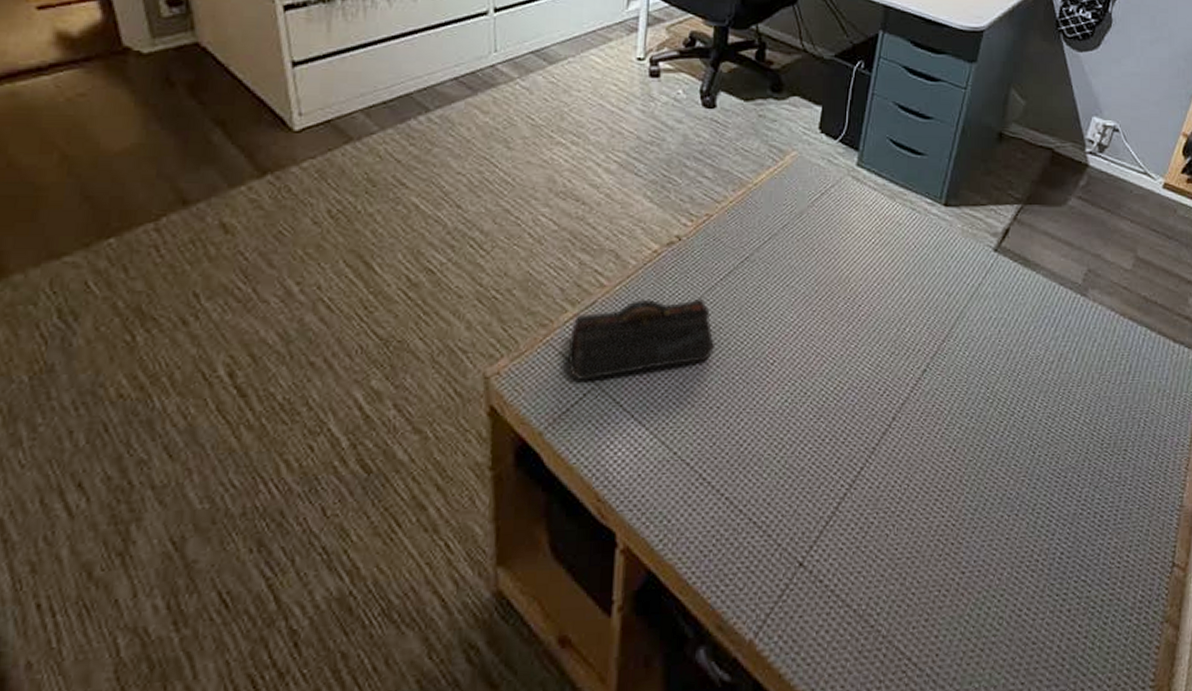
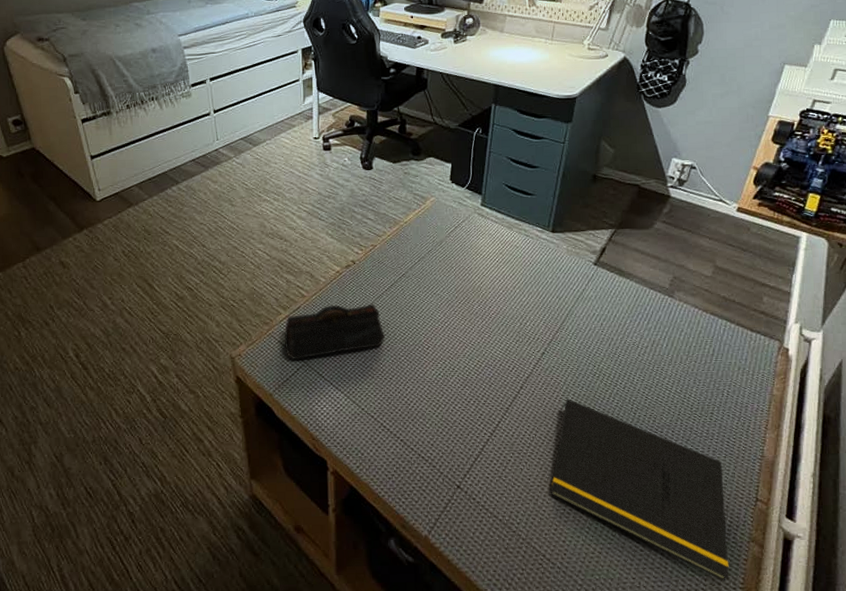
notepad: none [923,432,1138,679] -> present [551,398,729,581]

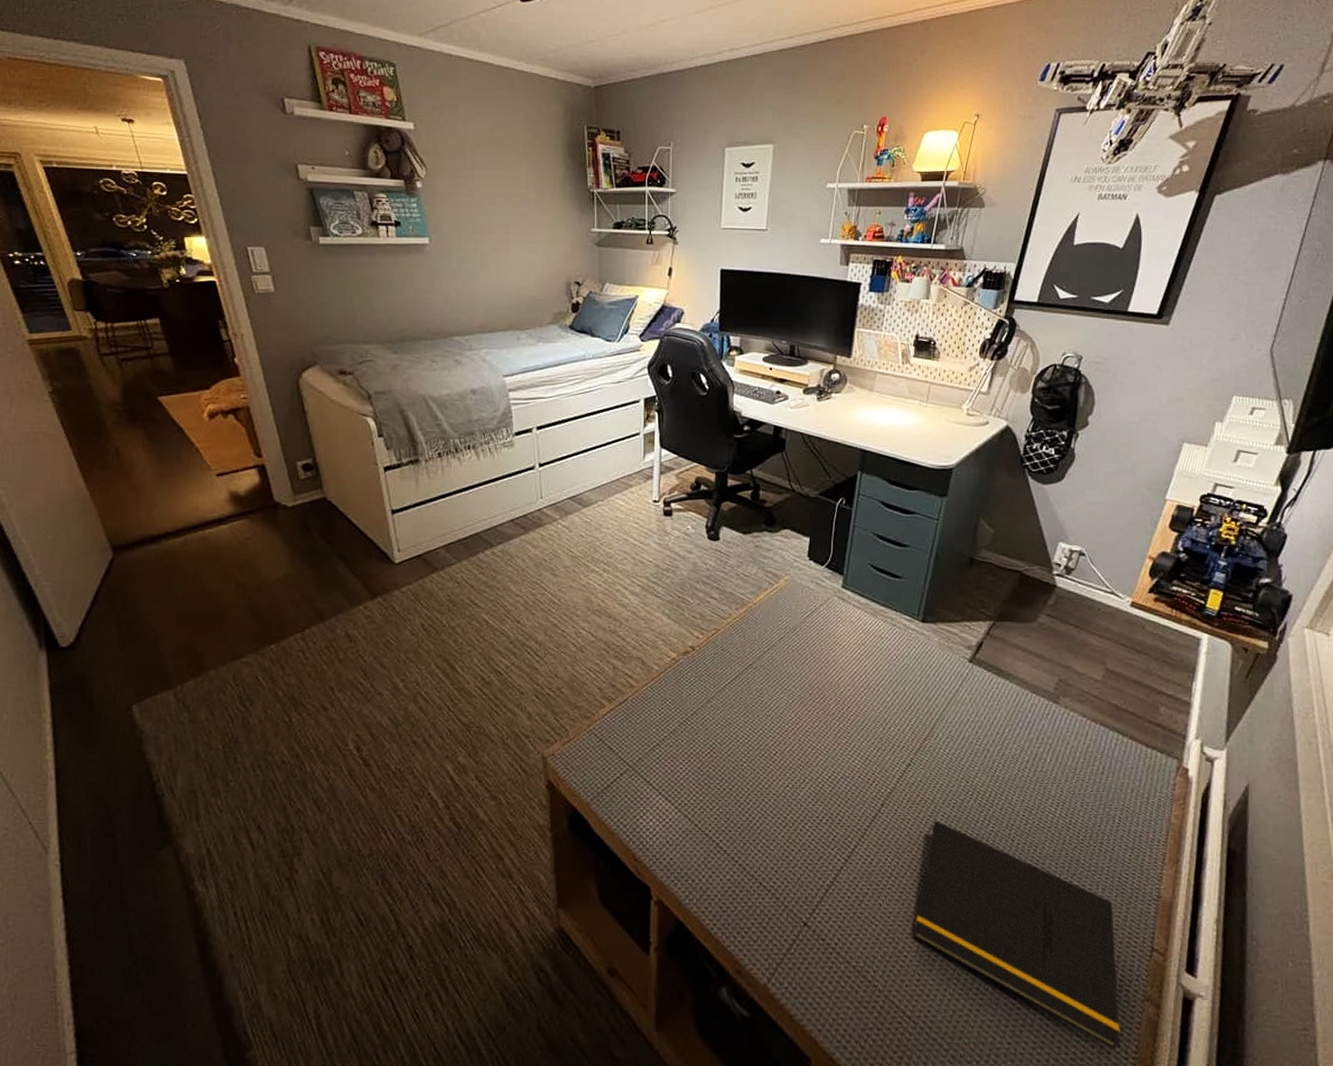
pencil case: present [284,303,386,360] -> none [606,698,726,763]

